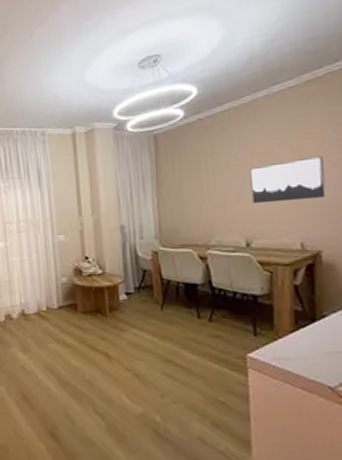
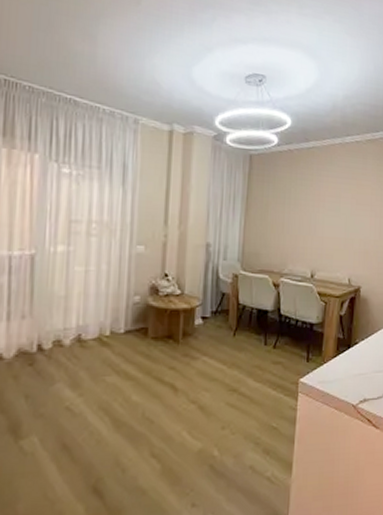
wall art: present [249,157,326,204] -> none [320,205,370,242]

